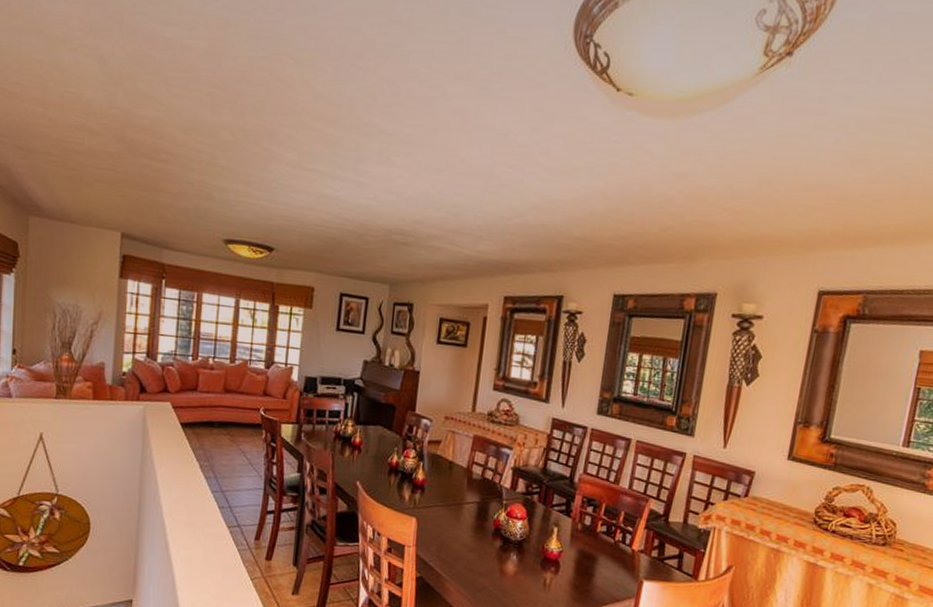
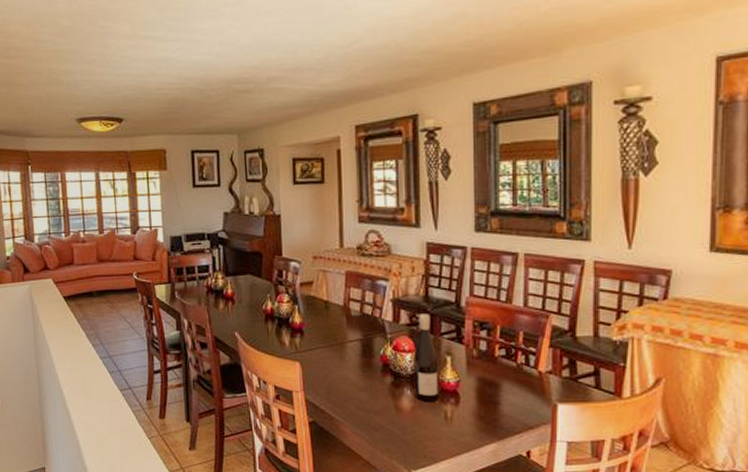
bottle: none [519,484,546,569] -> present [413,314,440,403]

